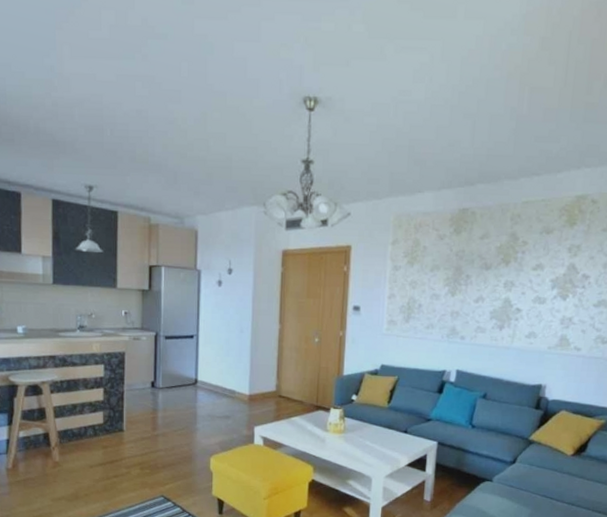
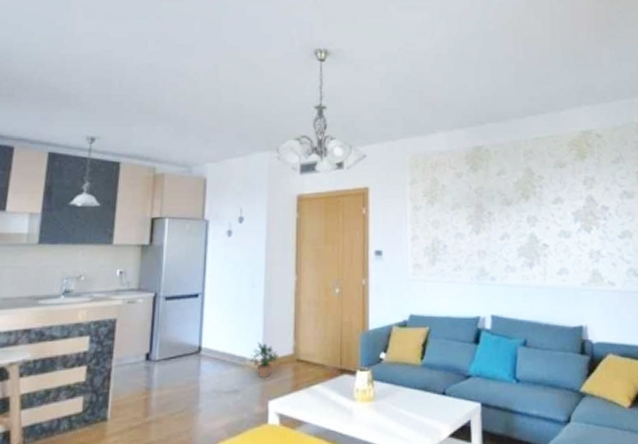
potted plant: none [239,379,264,408] -> present [250,342,279,377]

